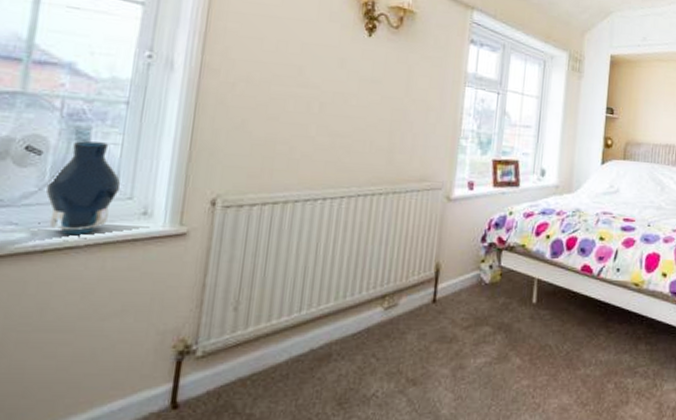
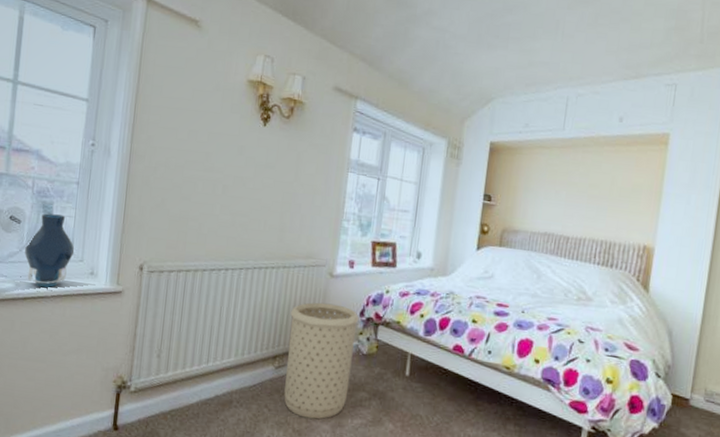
laundry basket: none [395,230,481,364] -> present [284,302,359,419]

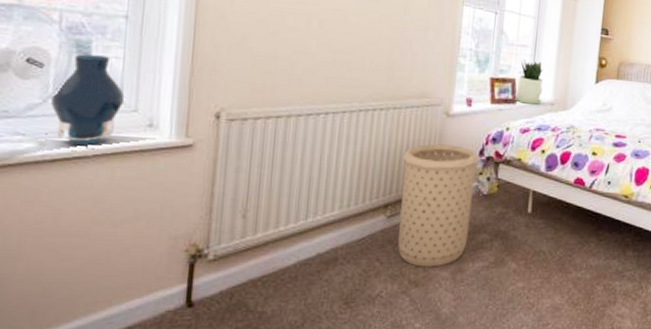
planter: none [394,224,424,269] -> present [514,60,543,105]

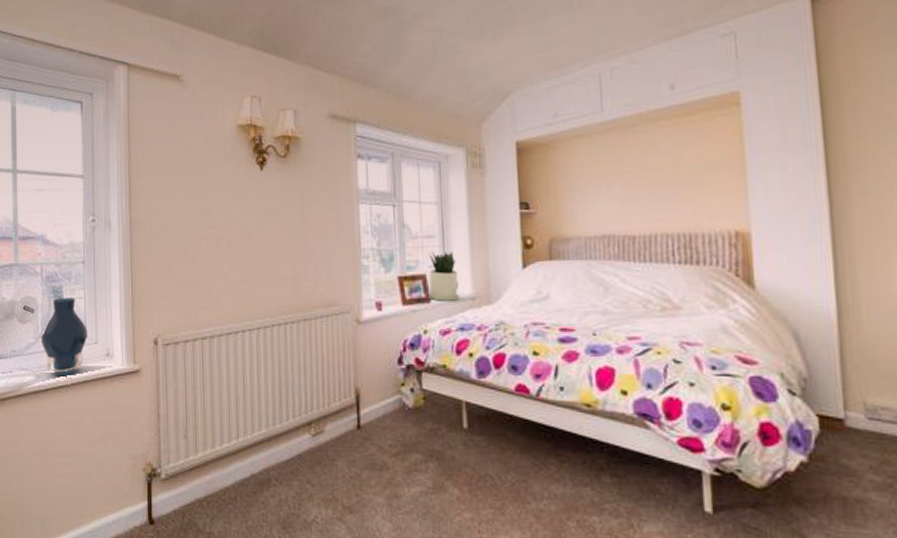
laundry basket: present [398,144,479,267] -> none [320,354,399,492]

